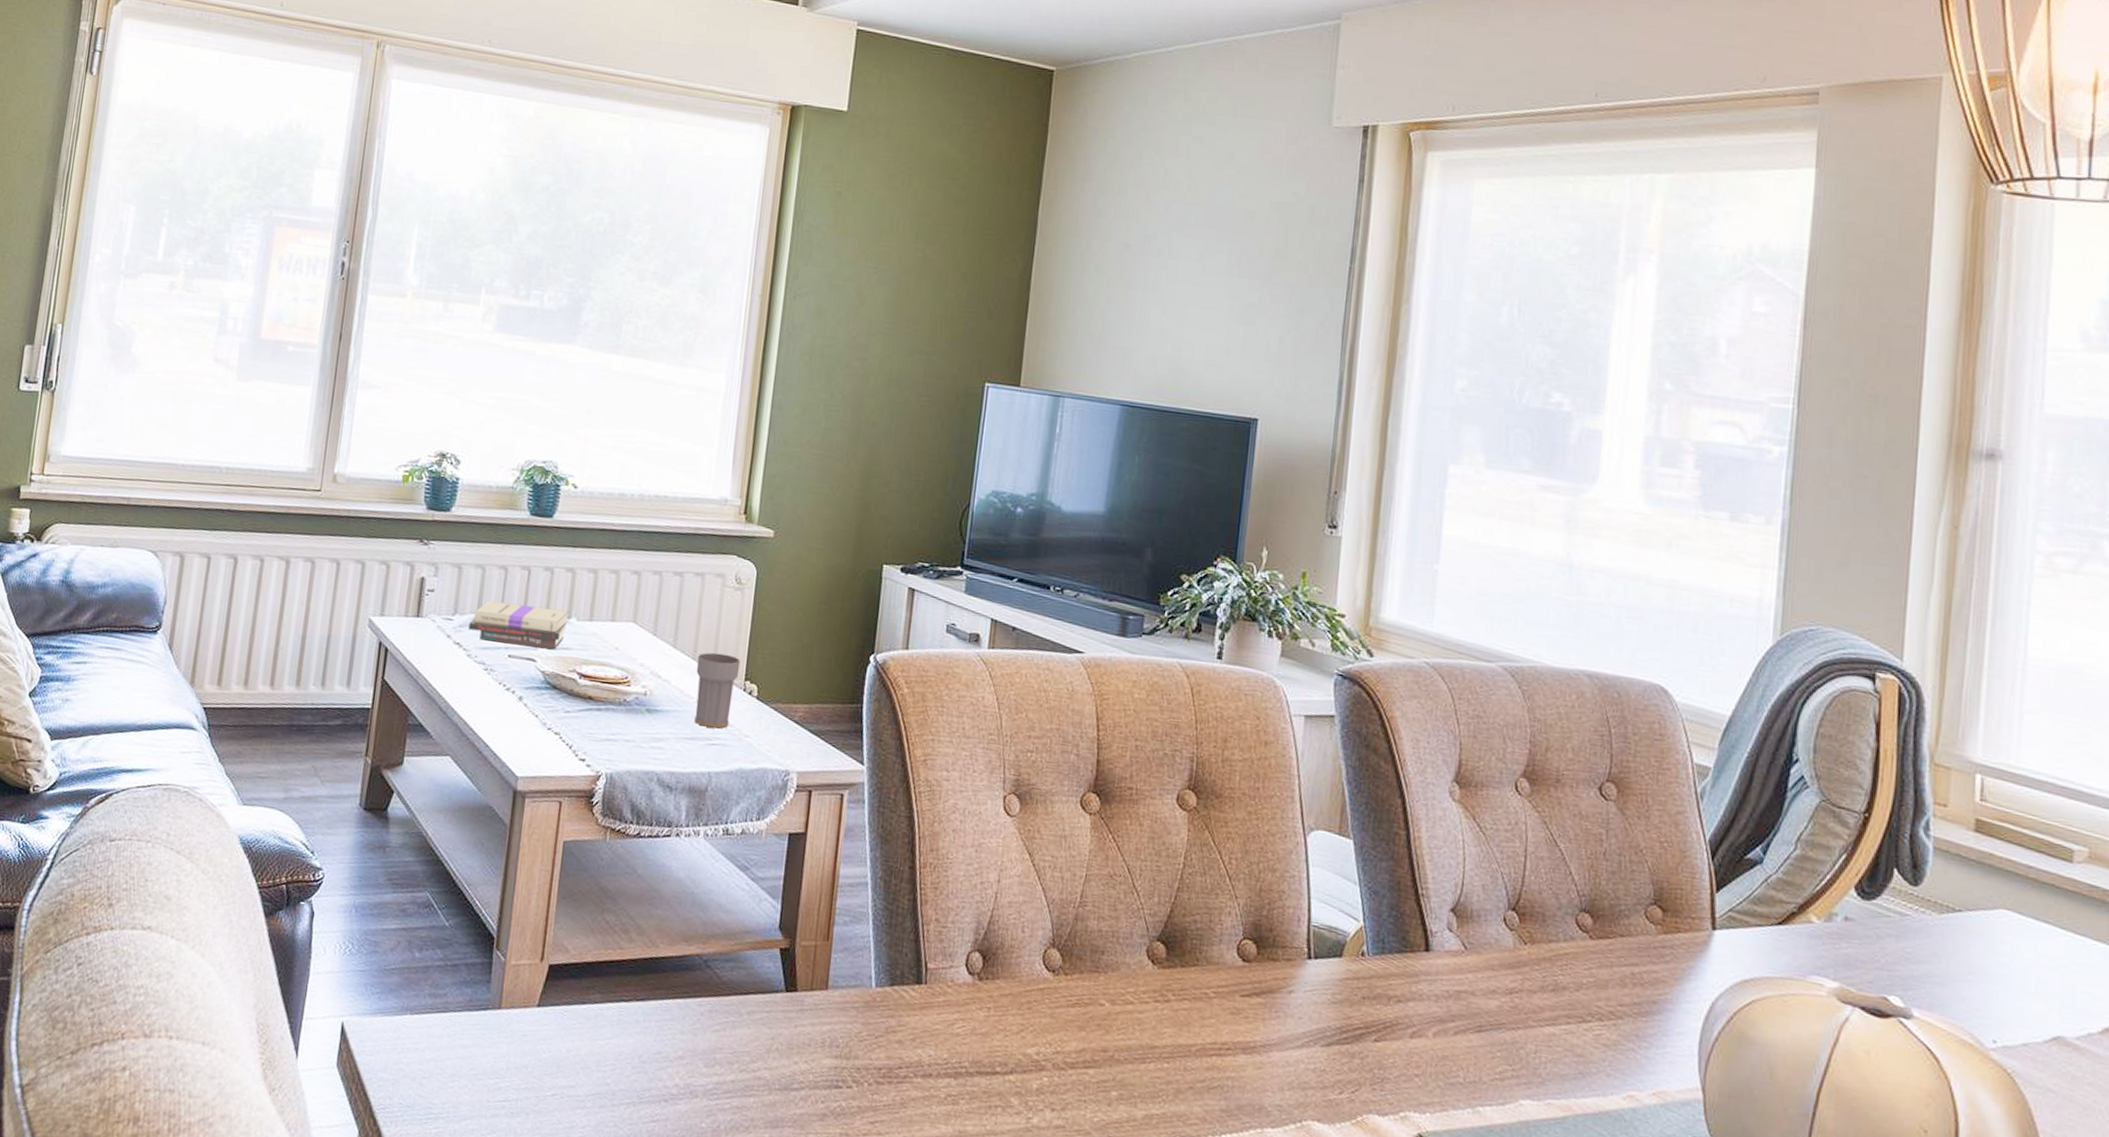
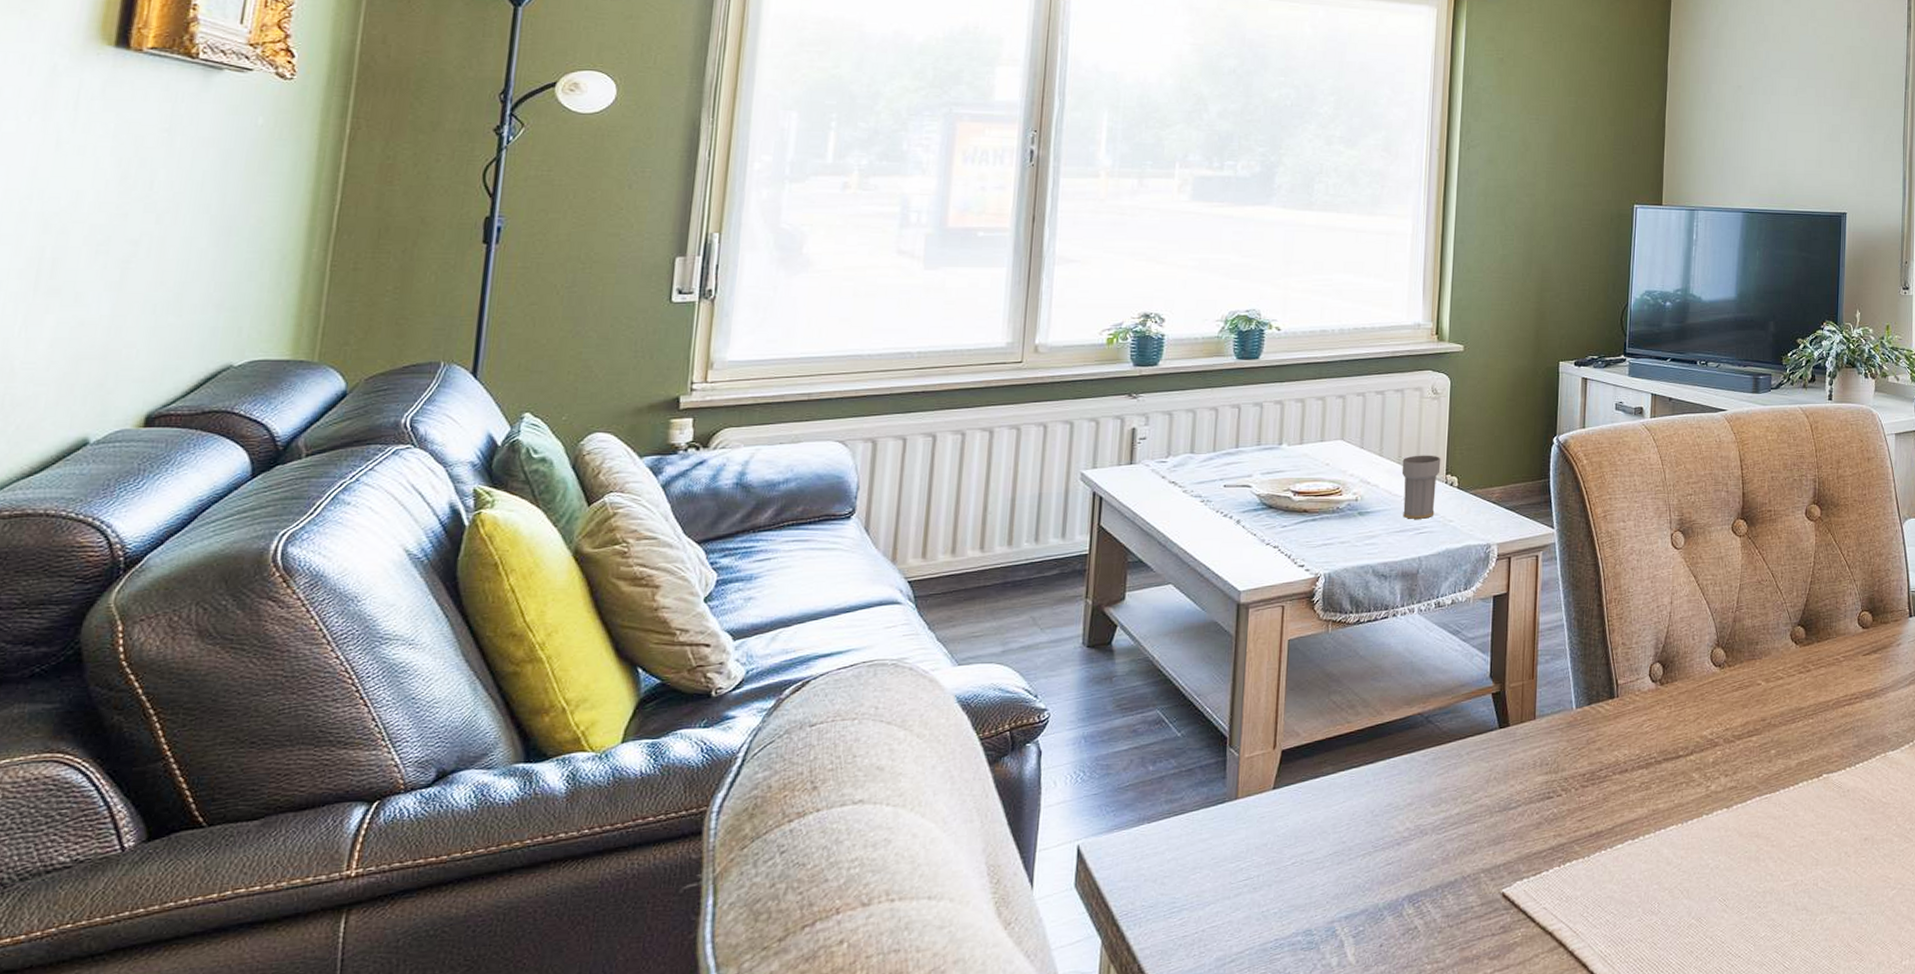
books: present [468,600,569,649] -> none [1183,438,1280,476]

